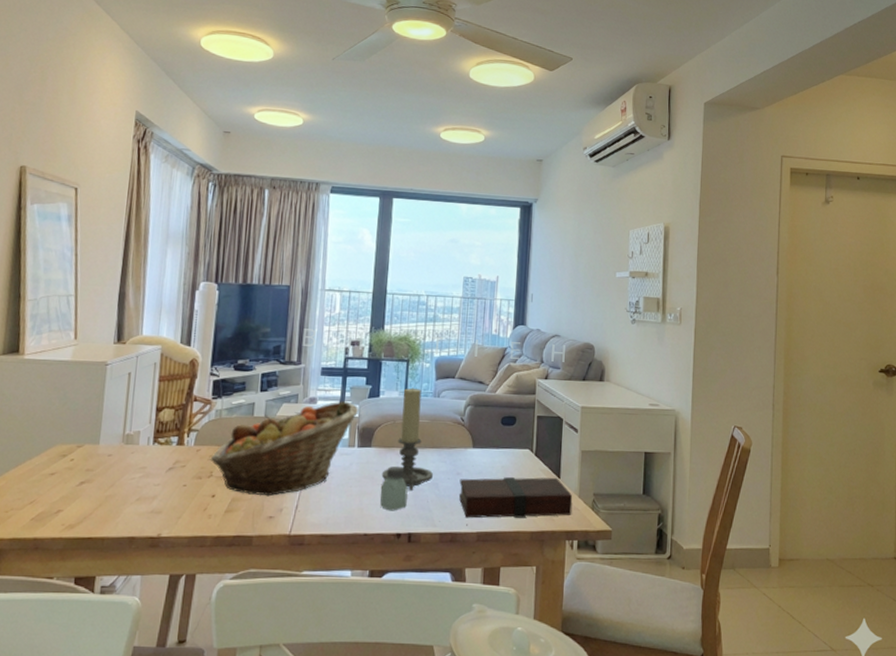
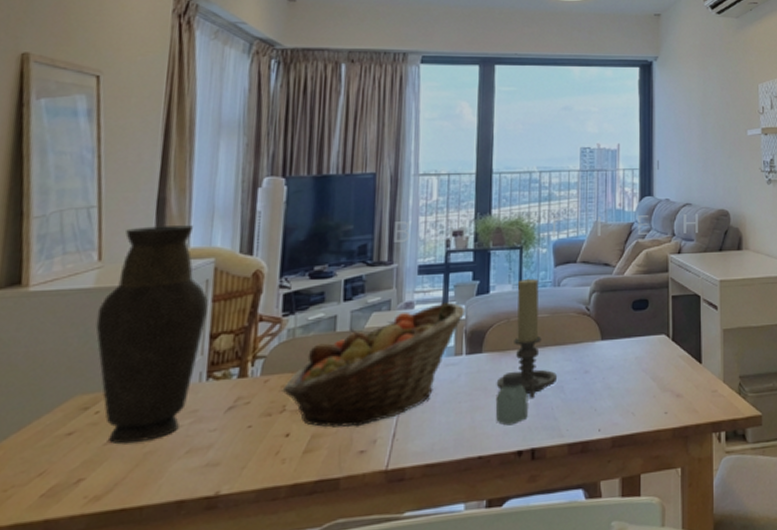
vase: none [72,315,156,488] -> present [95,225,209,445]
book: present [458,476,573,518] -> none [588,362,717,423]

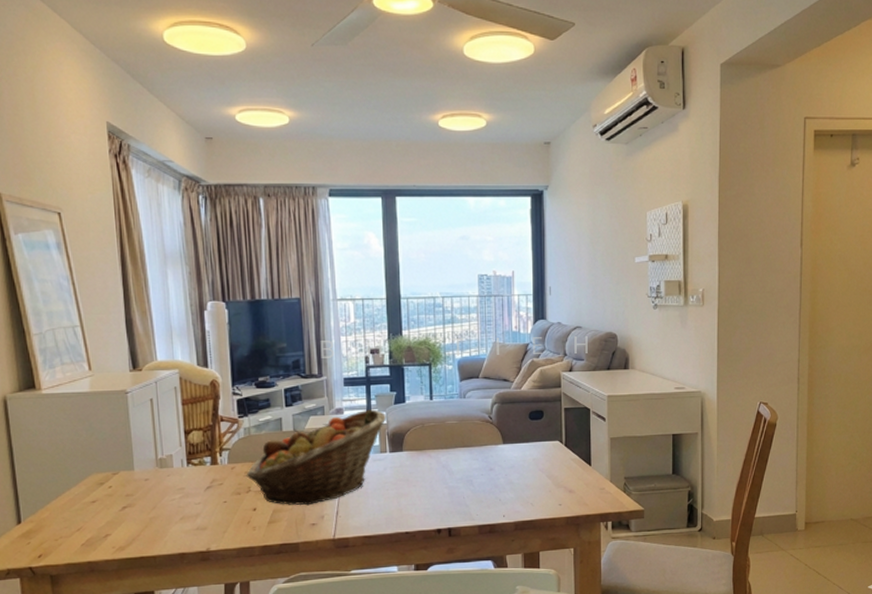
vase: present [95,225,209,445] -> none [96,342,180,511]
saltshaker: present [495,371,528,426] -> none [416,467,444,509]
candle holder: present [496,278,558,398] -> none [416,390,467,489]

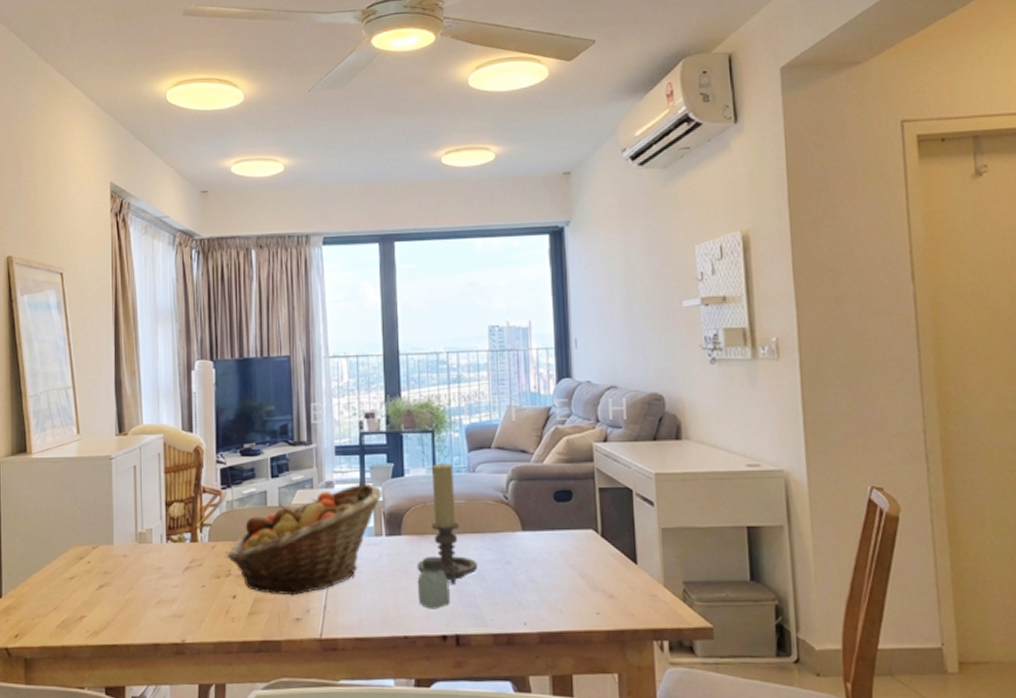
candle holder: none [416,390,467,489] -> present [416,462,478,584]
saltshaker: none [416,467,444,509] -> present [417,556,450,609]

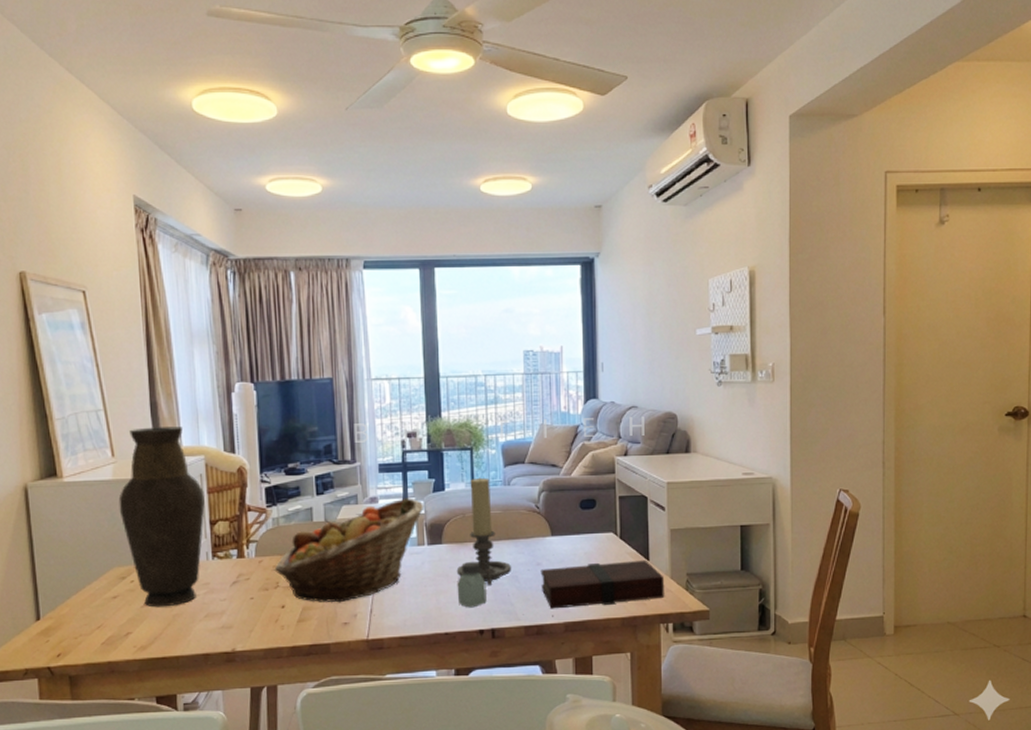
vase: none [81,404,163,591] -> present [118,426,206,608]
book: none [510,563,657,616] -> present [540,559,665,609]

